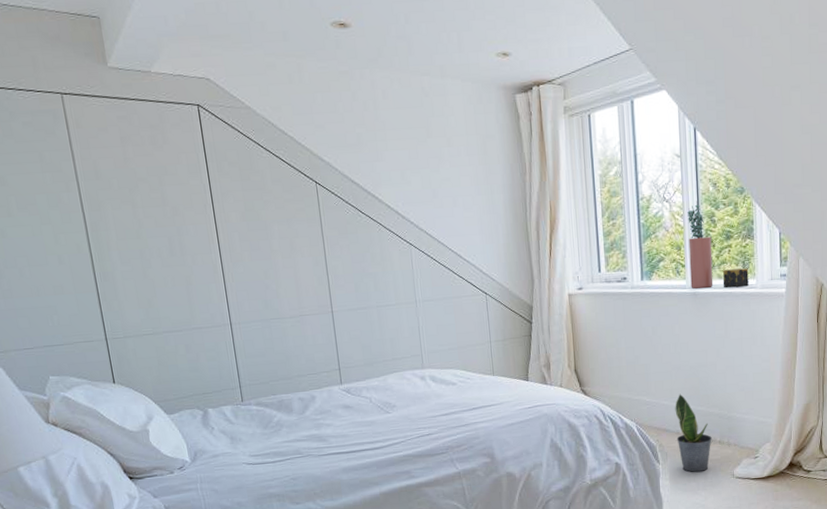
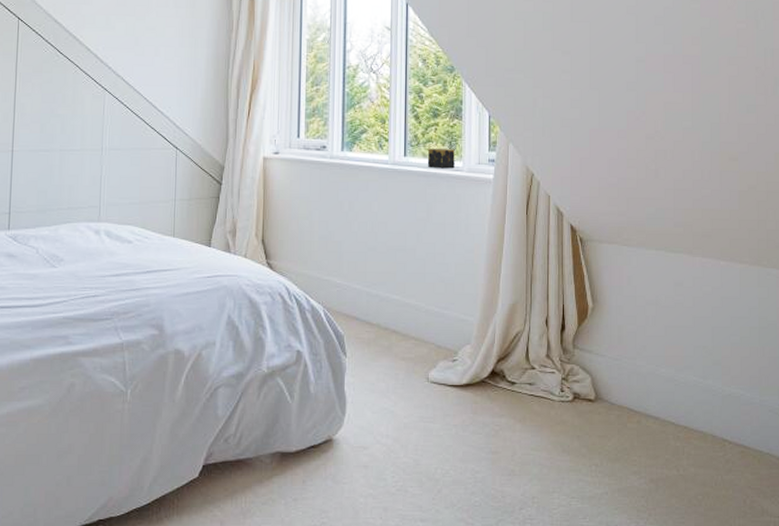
potted plant: present [675,393,712,473] -> none [367,278,406,372]
vase: present [687,200,714,290] -> none [393,74,418,167]

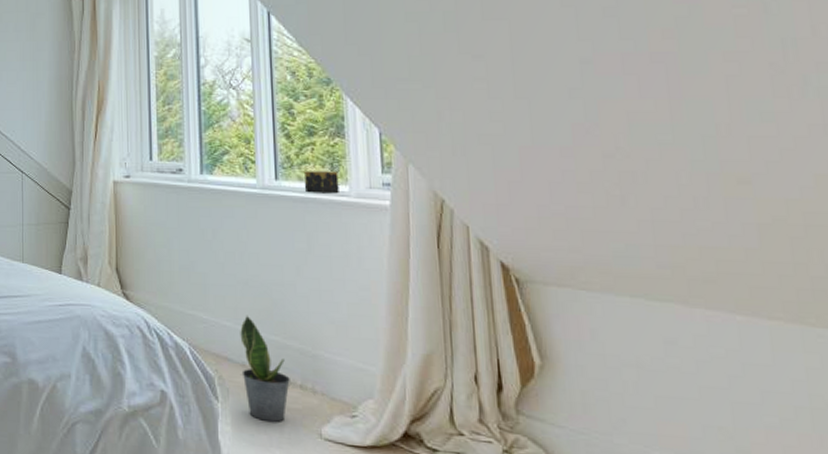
potted plant: none [367,278,406,372] -> present [240,315,290,423]

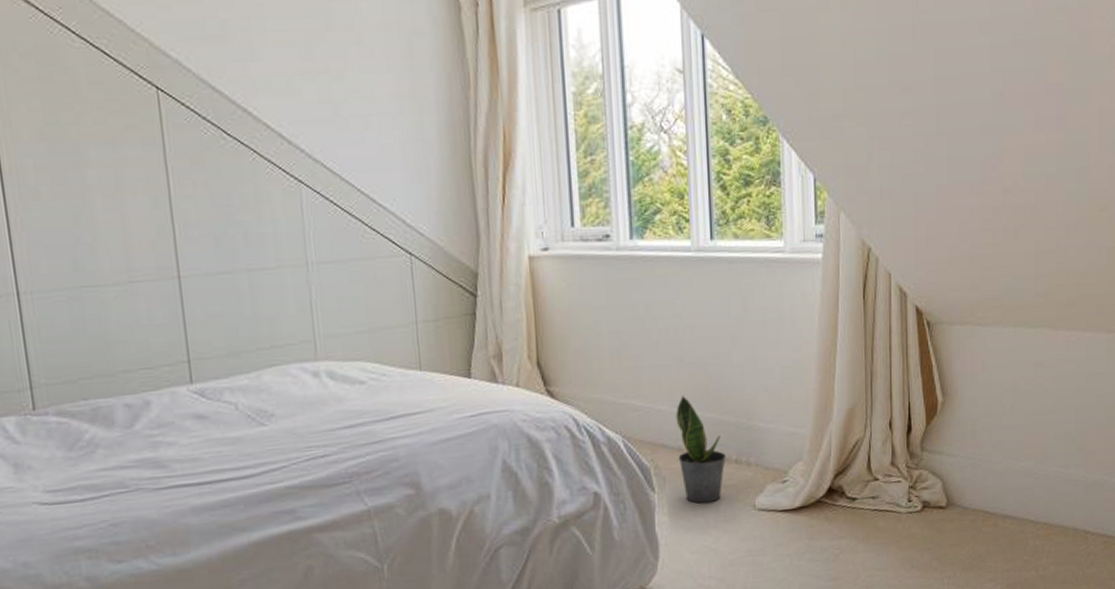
candle: present [304,170,339,194] -> none [740,224,774,252]

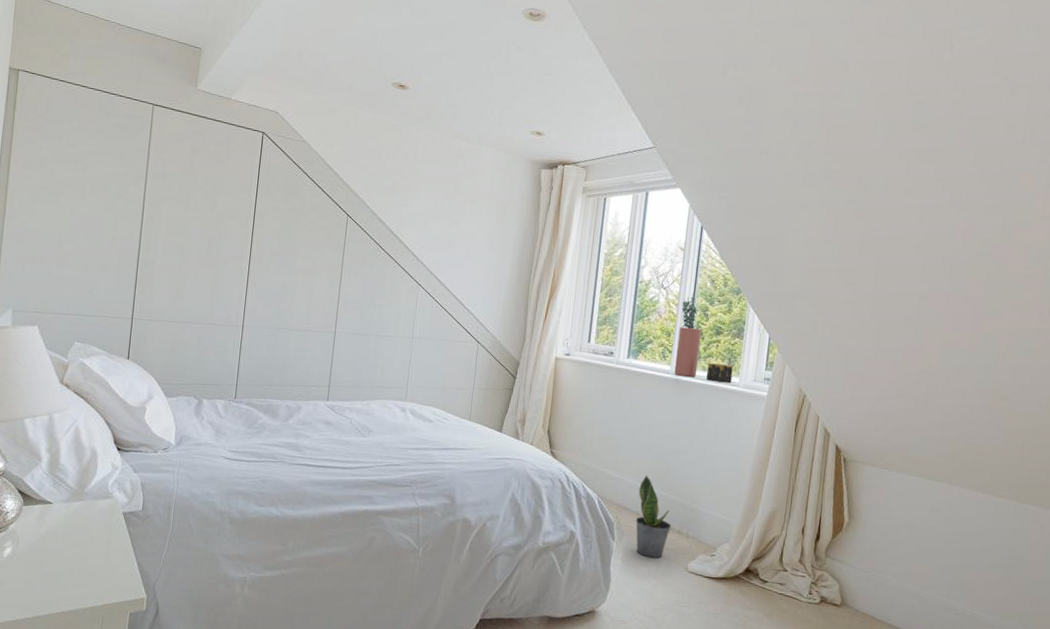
vase: none [693,132,728,253] -> present [674,293,702,378]
candle: none [740,224,774,252] -> present [706,363,733,384]

